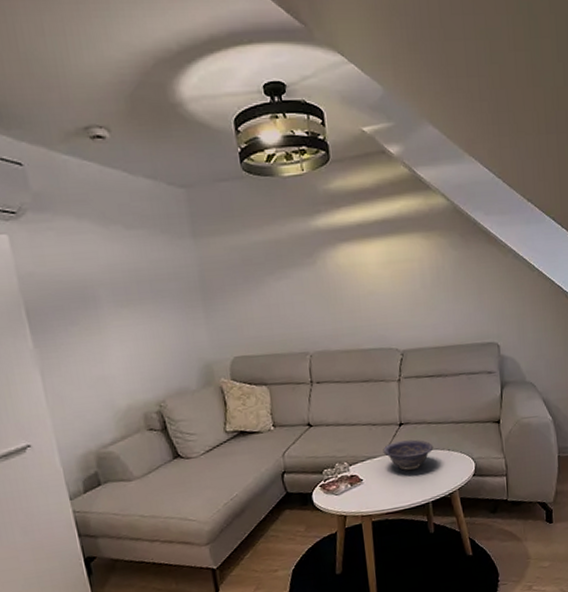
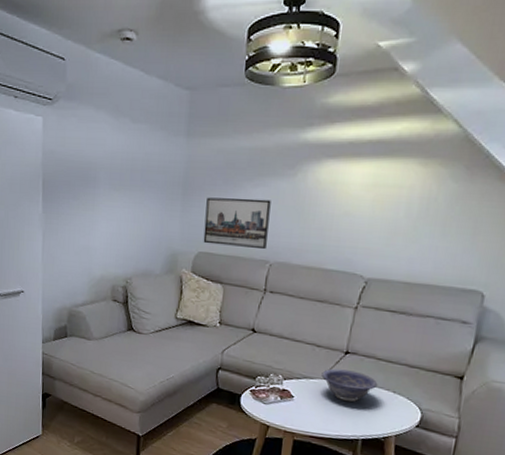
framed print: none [230,291,303,347] -> present [203,197,271,250]

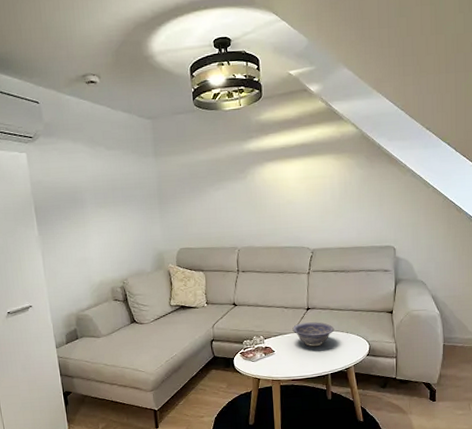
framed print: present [203,197,271,250] -> none [179,199,233,241]

